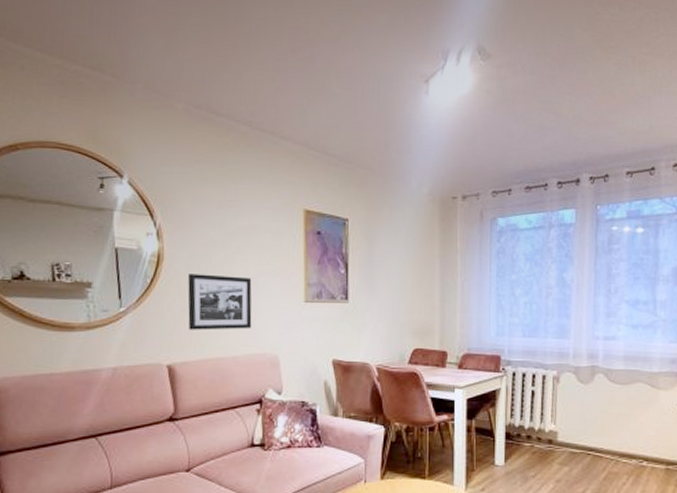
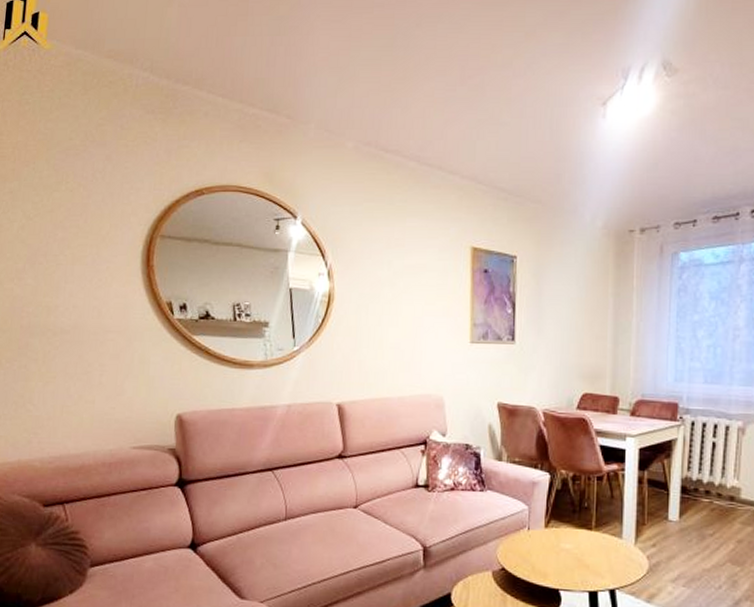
picture frame: present [187,274,252,330] -> none [356,314,418,370]

